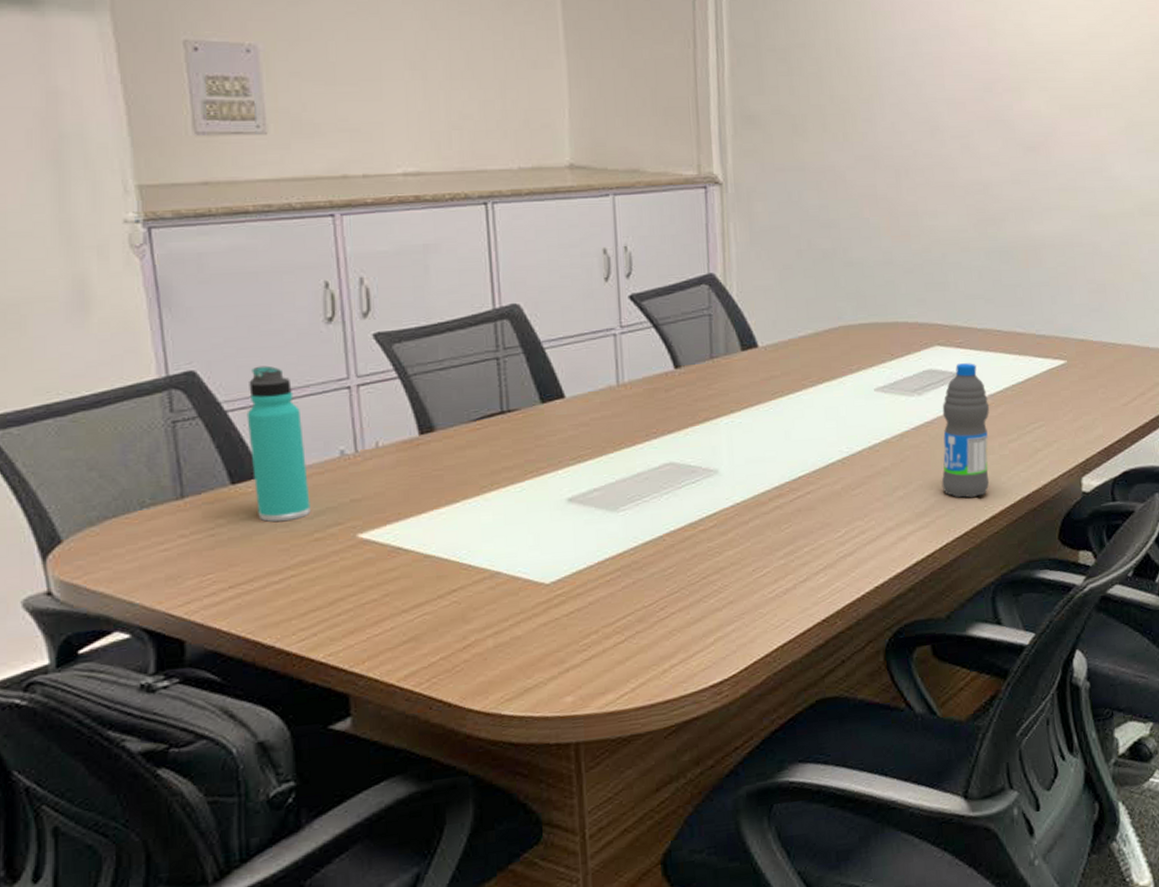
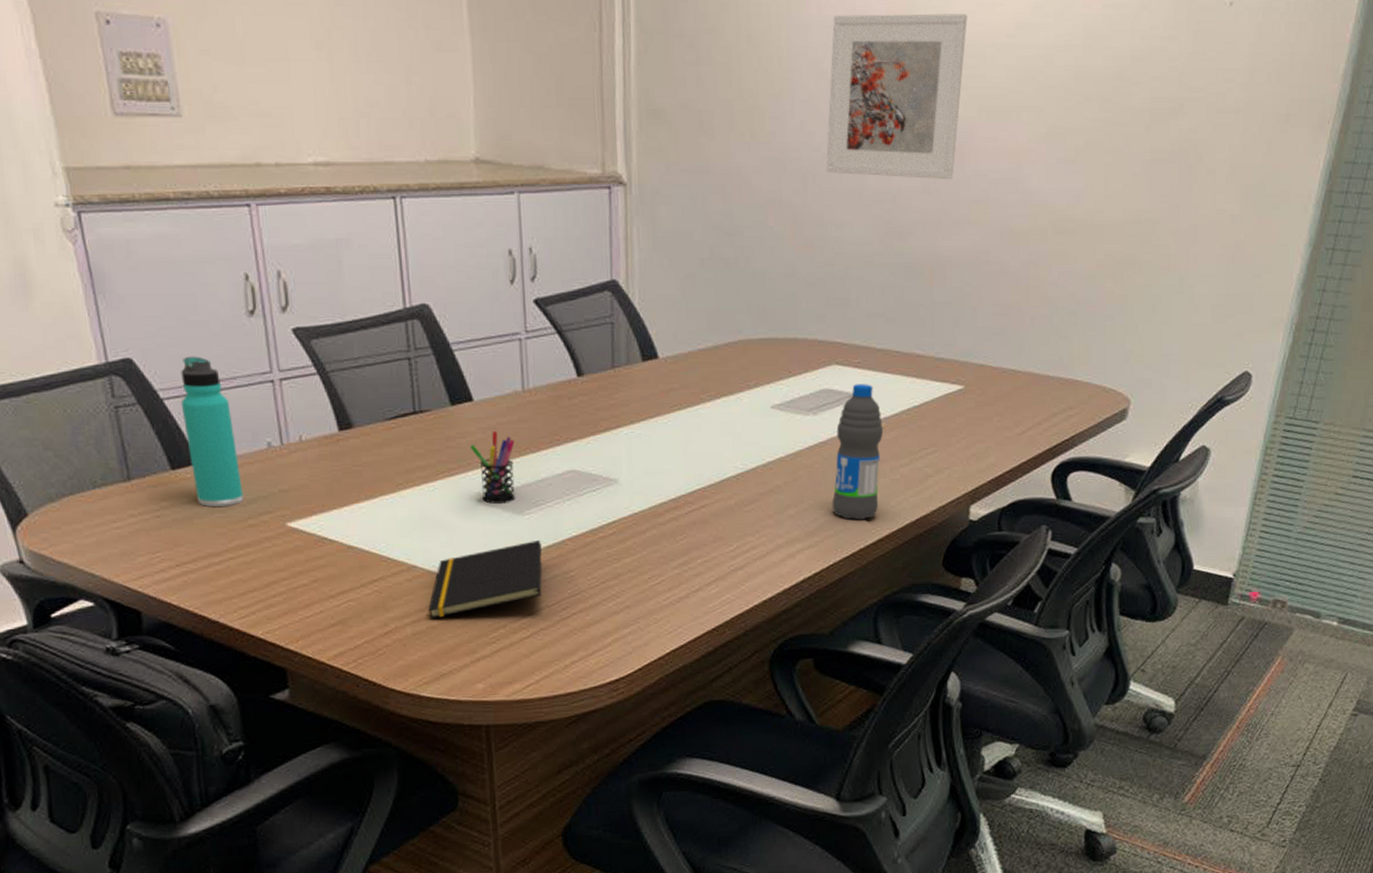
notepad: none [512,536,638,628] -> present [427,539,542,618]
pen holder: none [561,427,609,502] -> present [470,431,515,504]
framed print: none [917,26,1043,171] -> present [826,13,967,180]

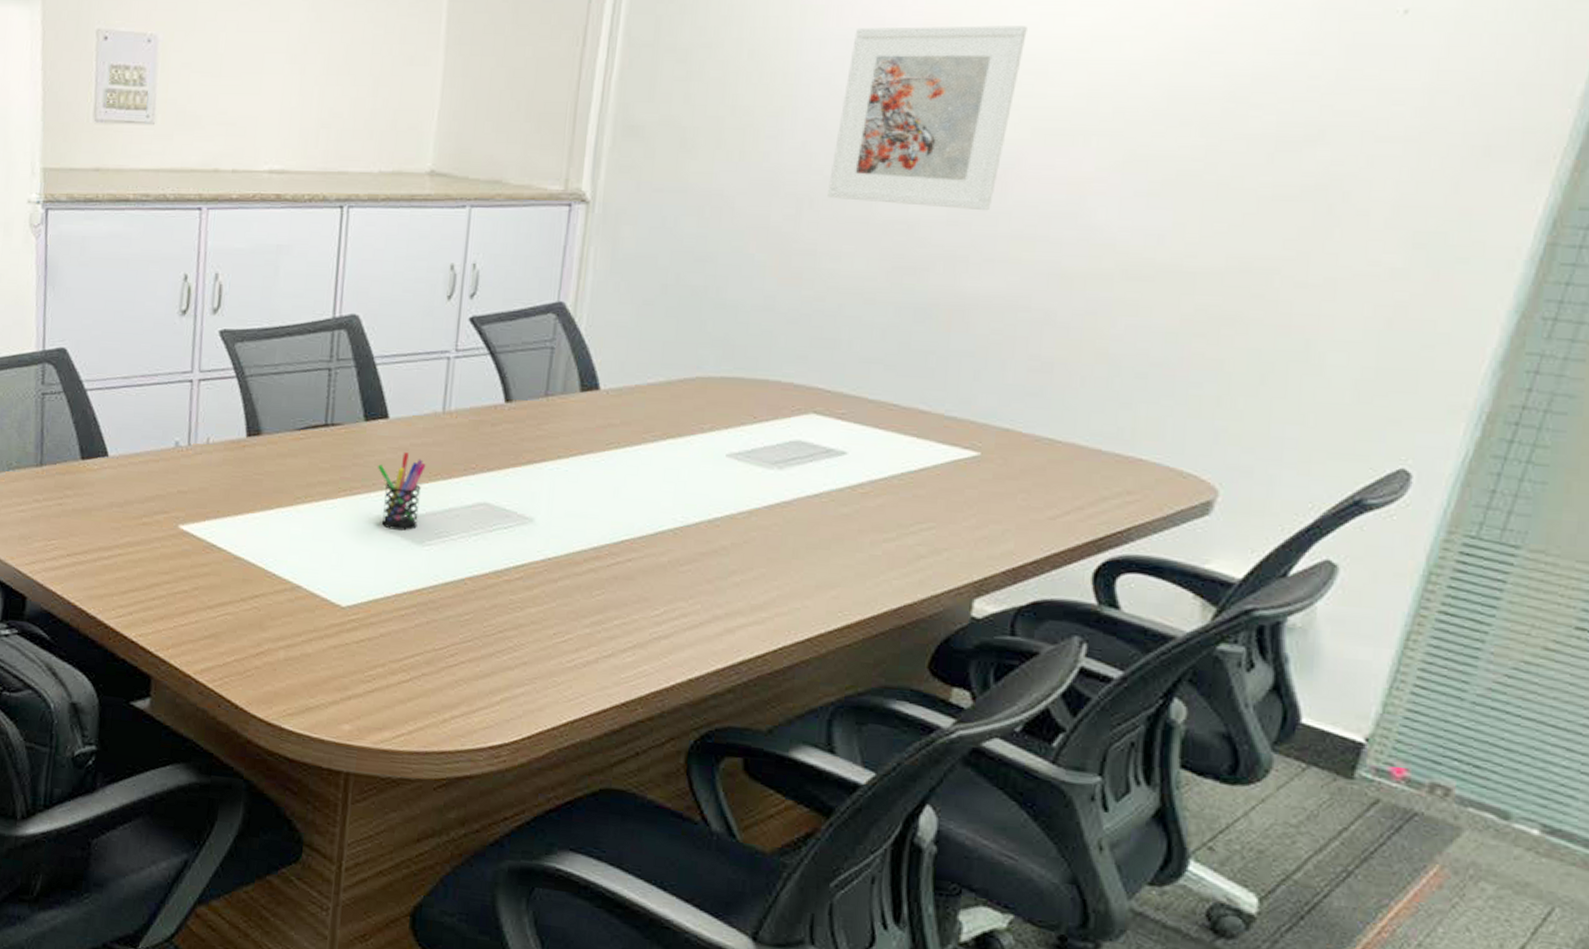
thermos bottle: present [181,356,244,508] -> none [99,350,147,503]
notepad: present [427,539,542,618] -> none [304,574,438,646]
water bottle: present [831,384,884,520] -> none [789,438,867,600]

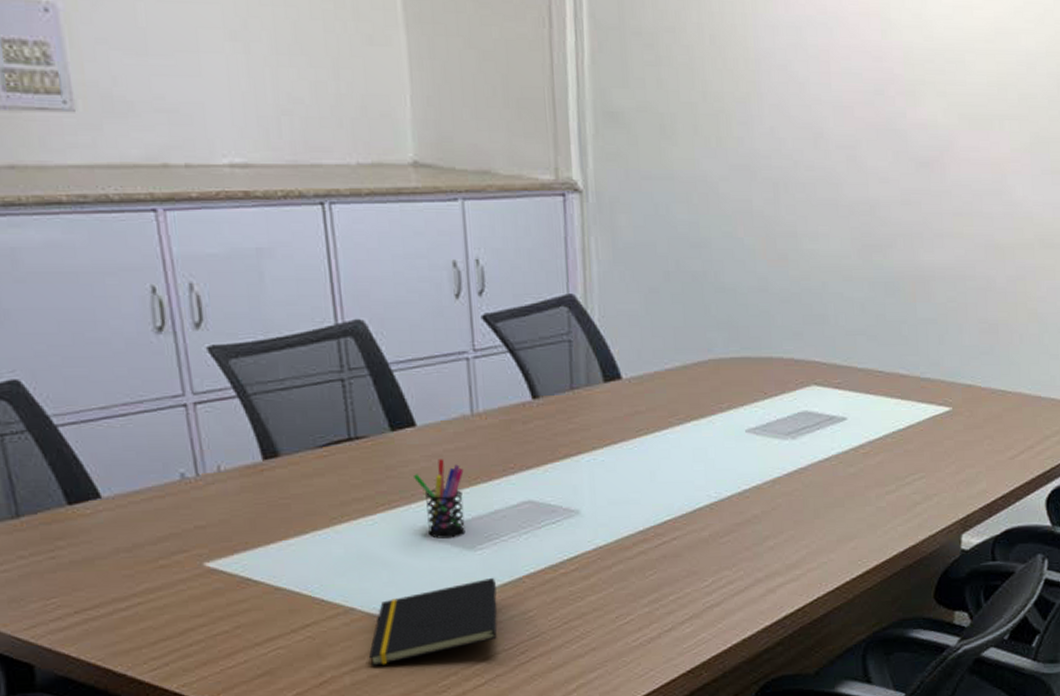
notepad: none [304,574,438,646] -> present [368,577,497,666]
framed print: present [828,26,1027,211] -> none [799,15,945,191]

